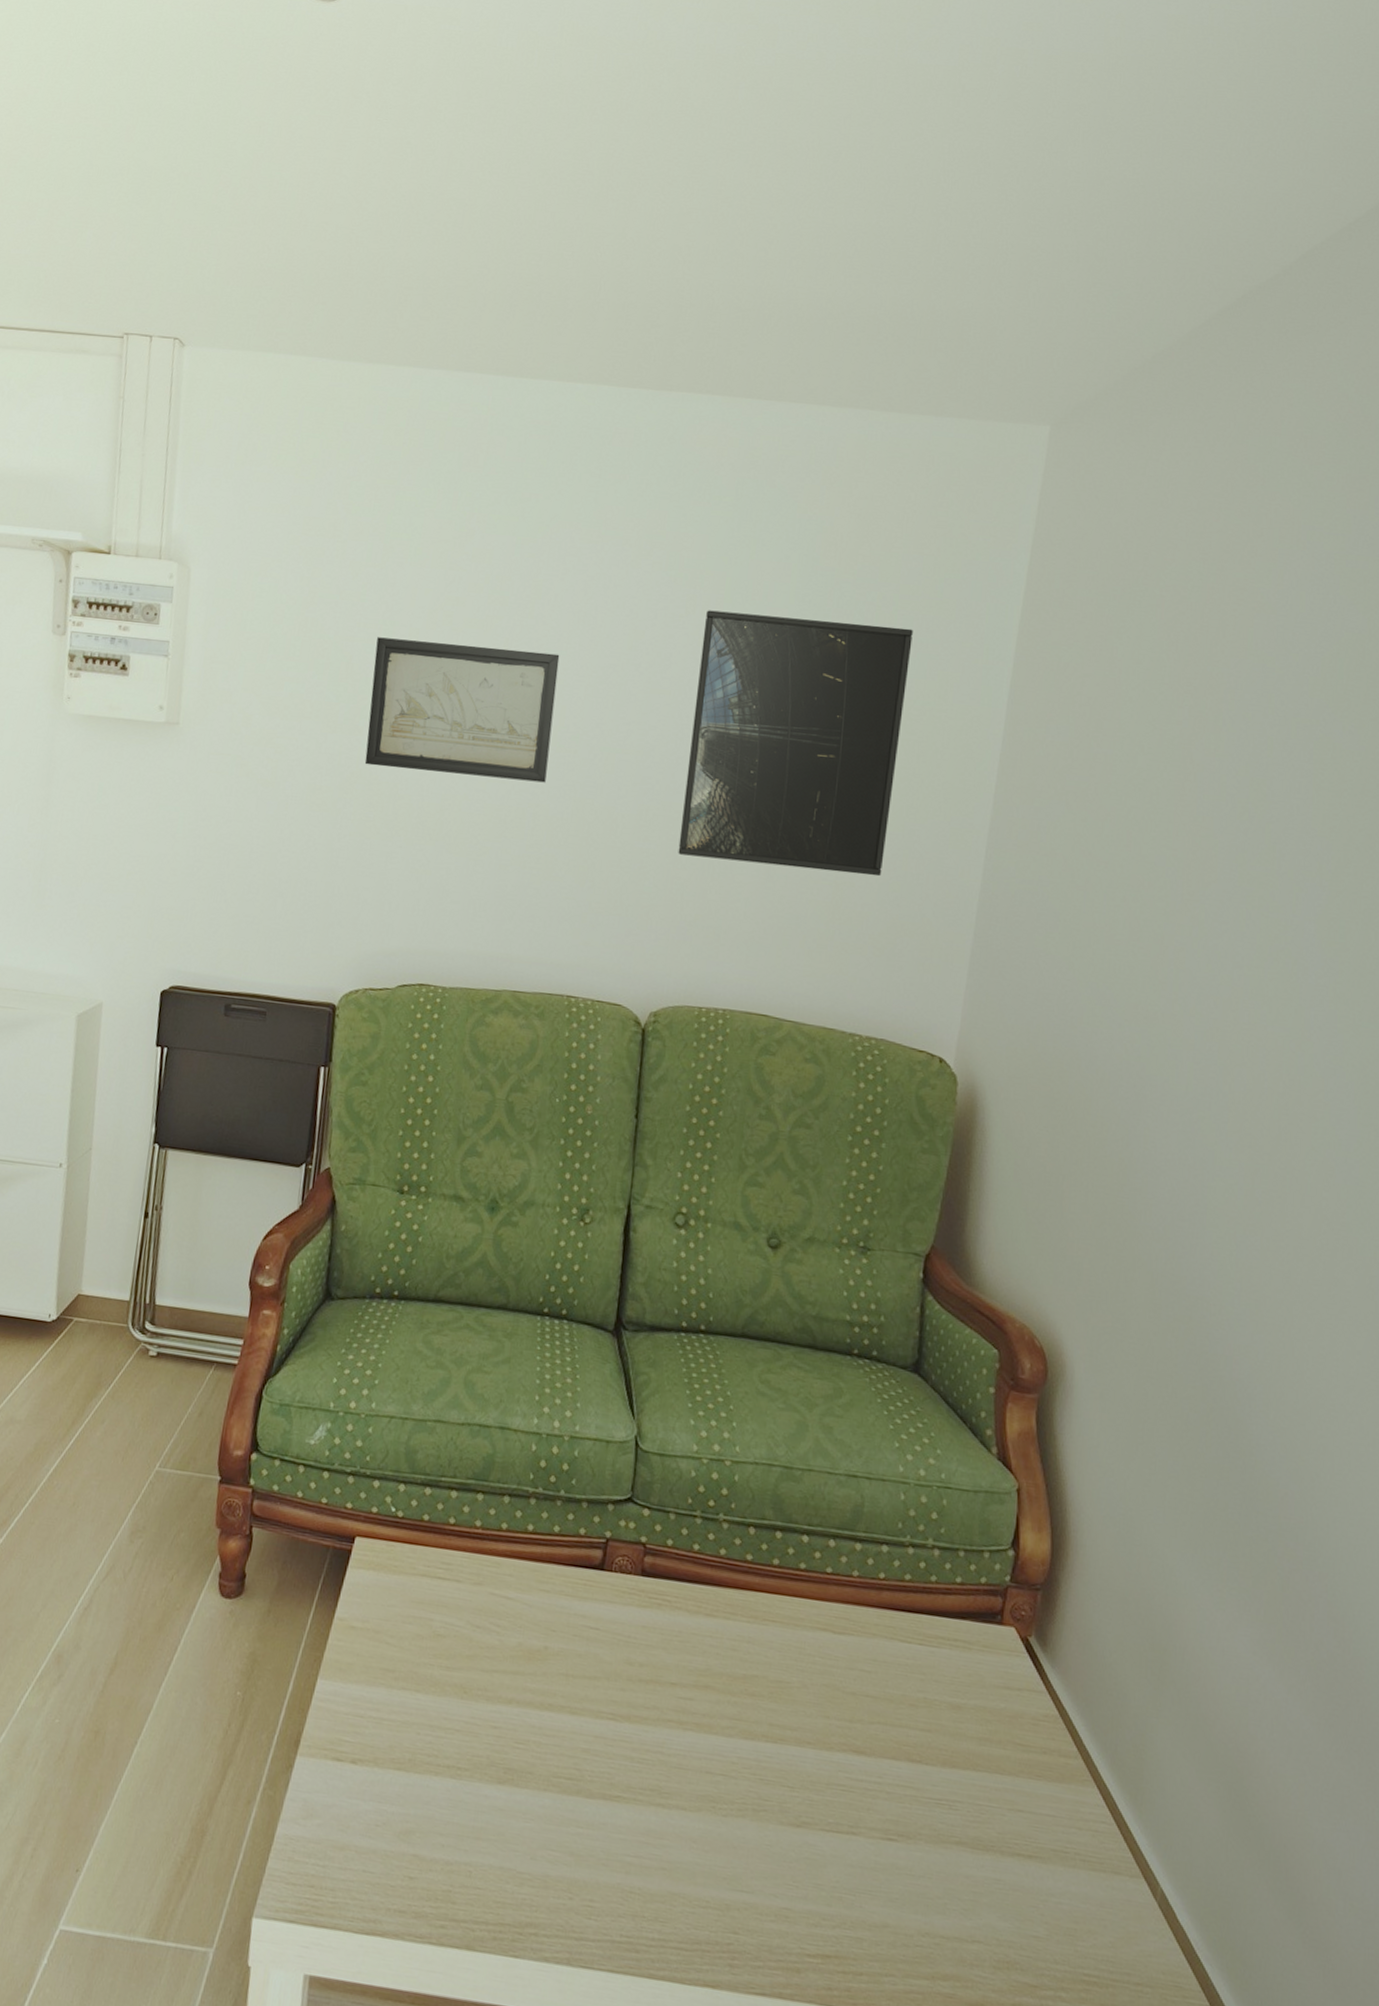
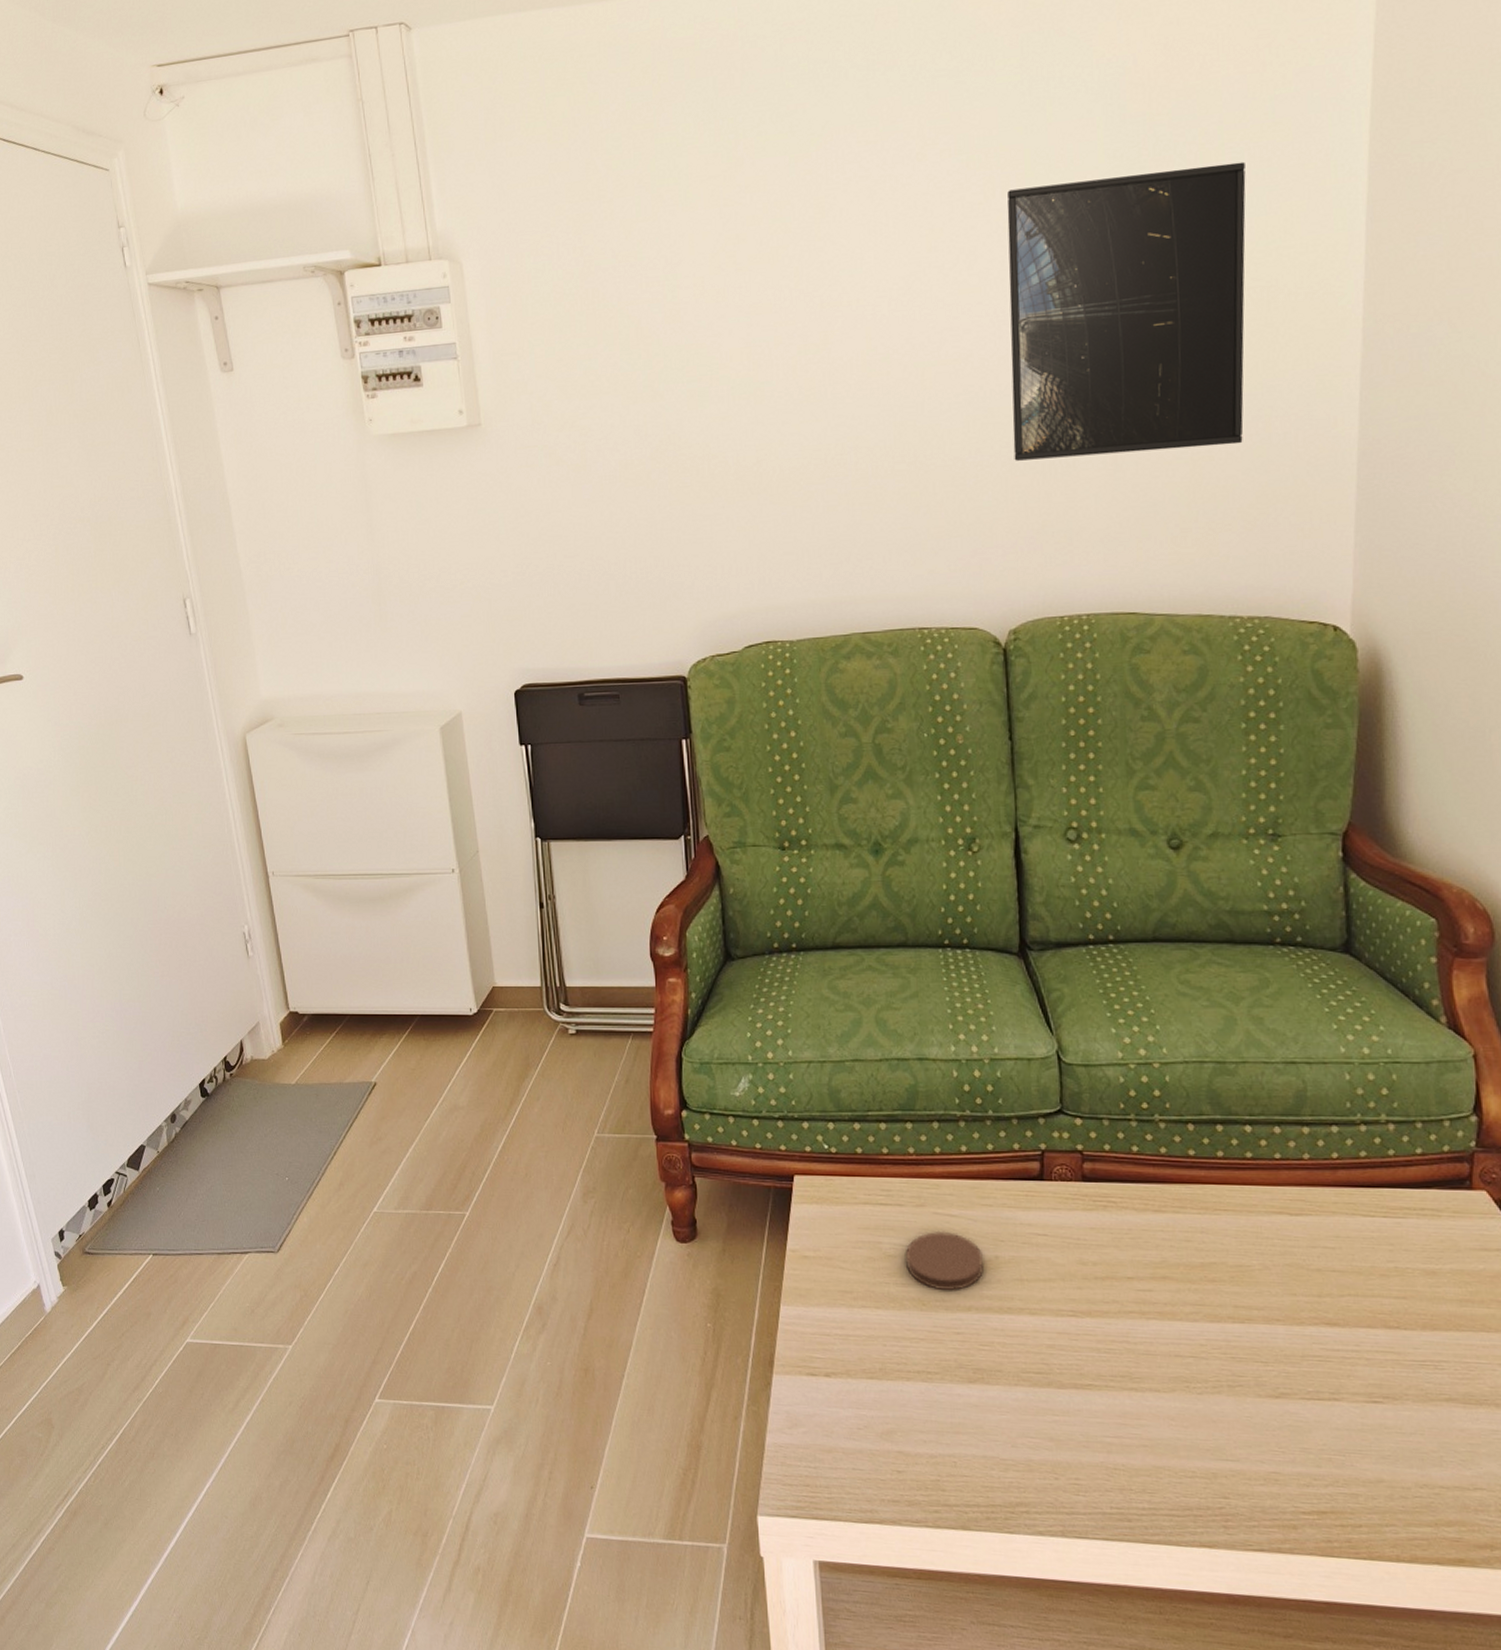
wall art: present [364,637,560,783] -> none [662,273,862,430]
coaster: none [454,1613,533,1680] -> present [906,1230,983,1290]

